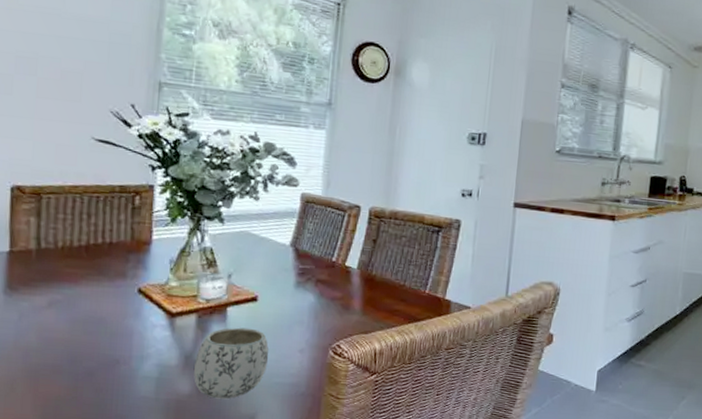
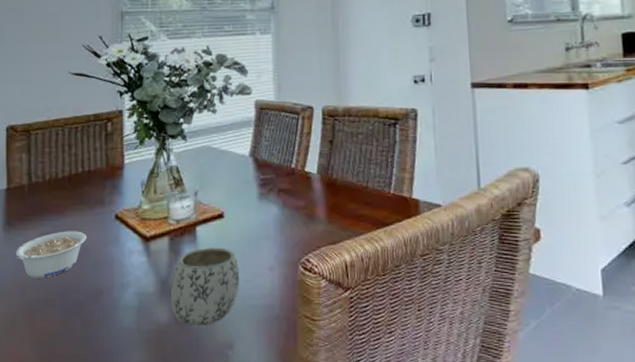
legume: none [18,300,105,345] -> present [16,231,87,278]

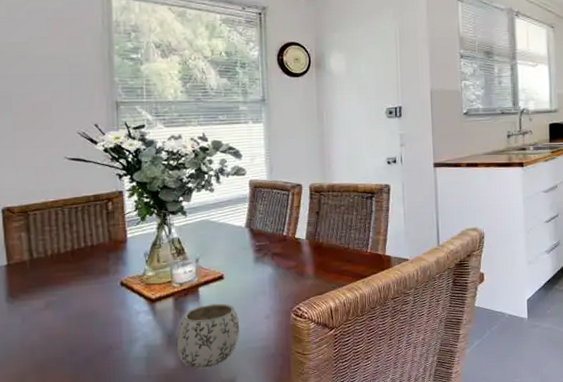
legume: present [16,231,87,278] -> none [21,298,94,341]

